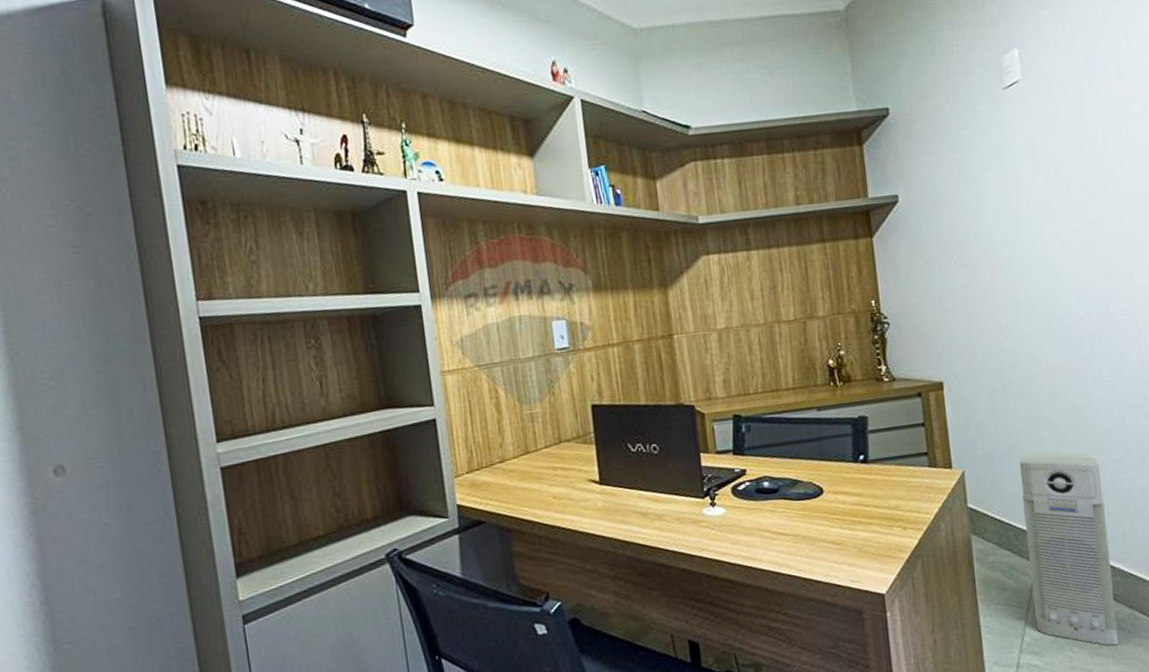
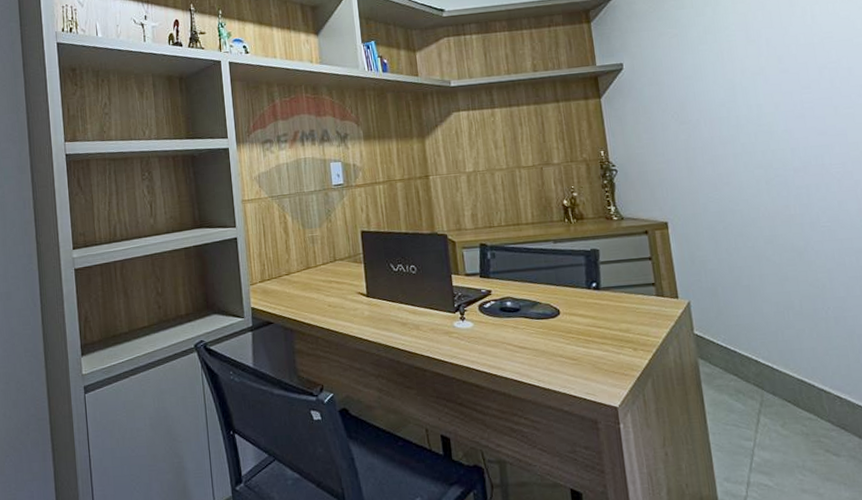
air purifier: present [1019,450,1118,646] -> none [743,286,849,472]

